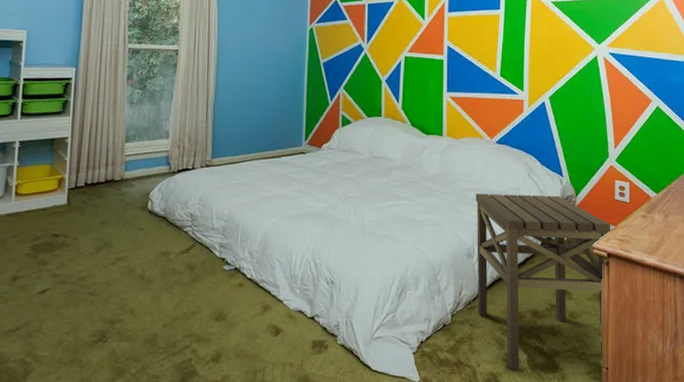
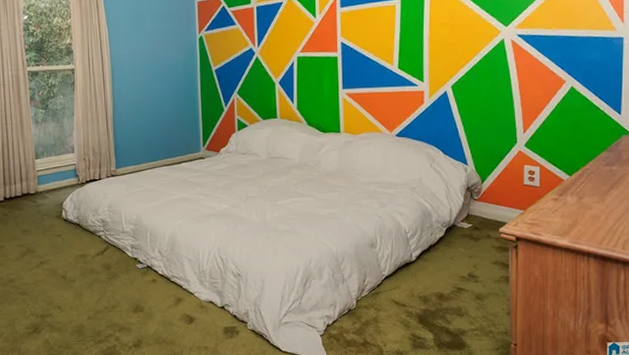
side table: present [475,194,611,370] -> none [376,184,520,348]

